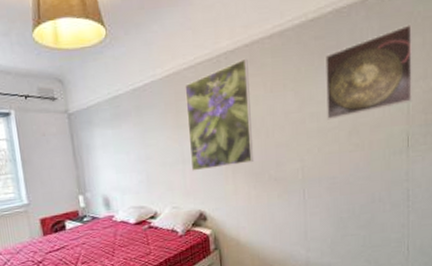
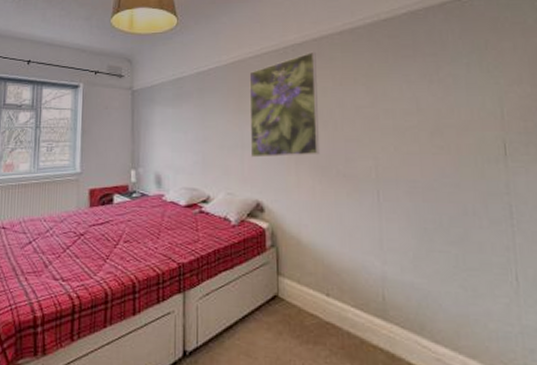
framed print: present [326,23,413,120] -> none [401,28,507,118]

